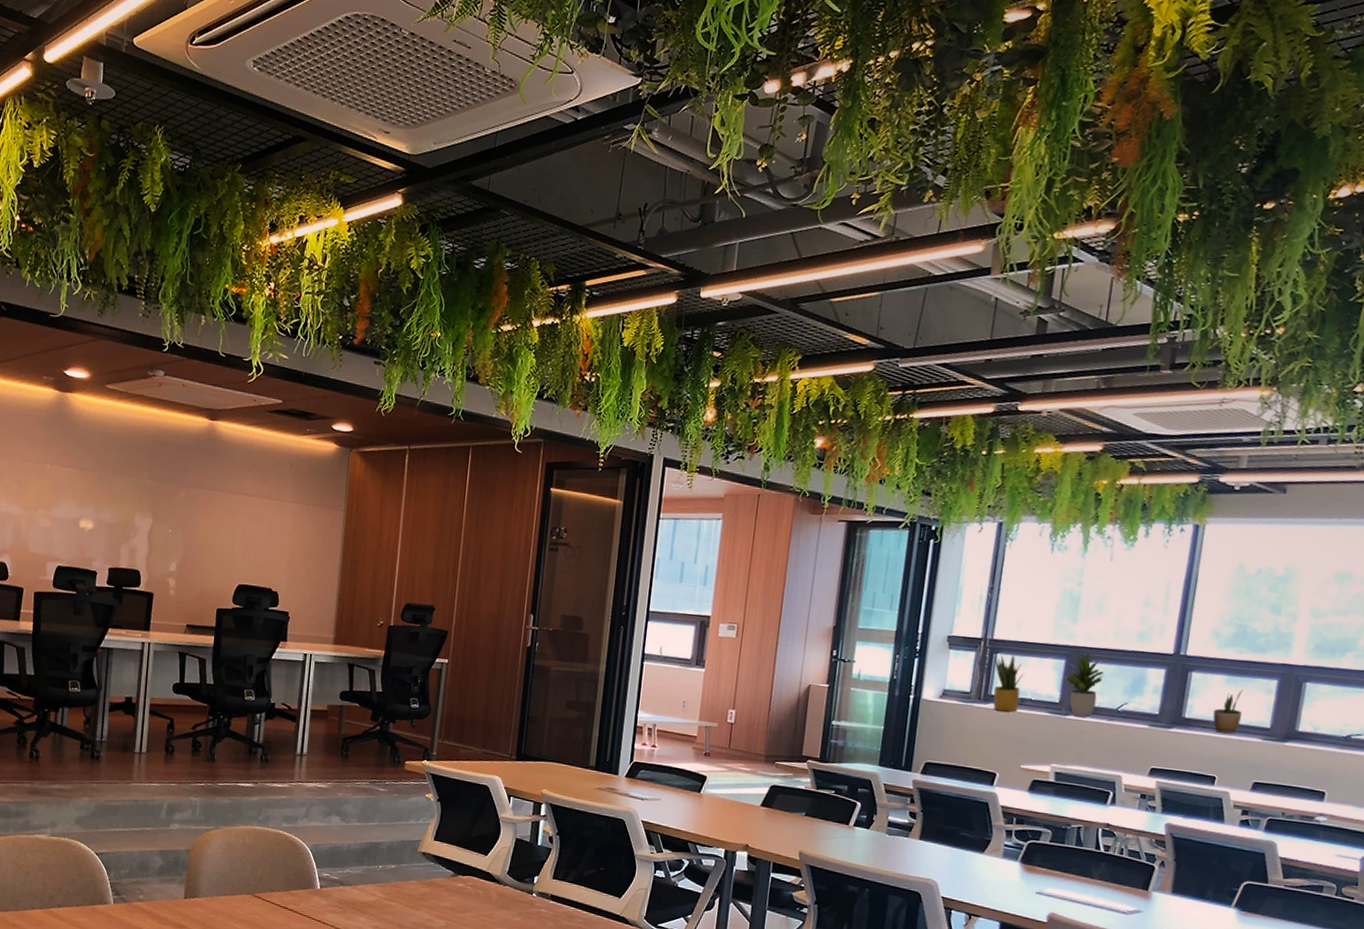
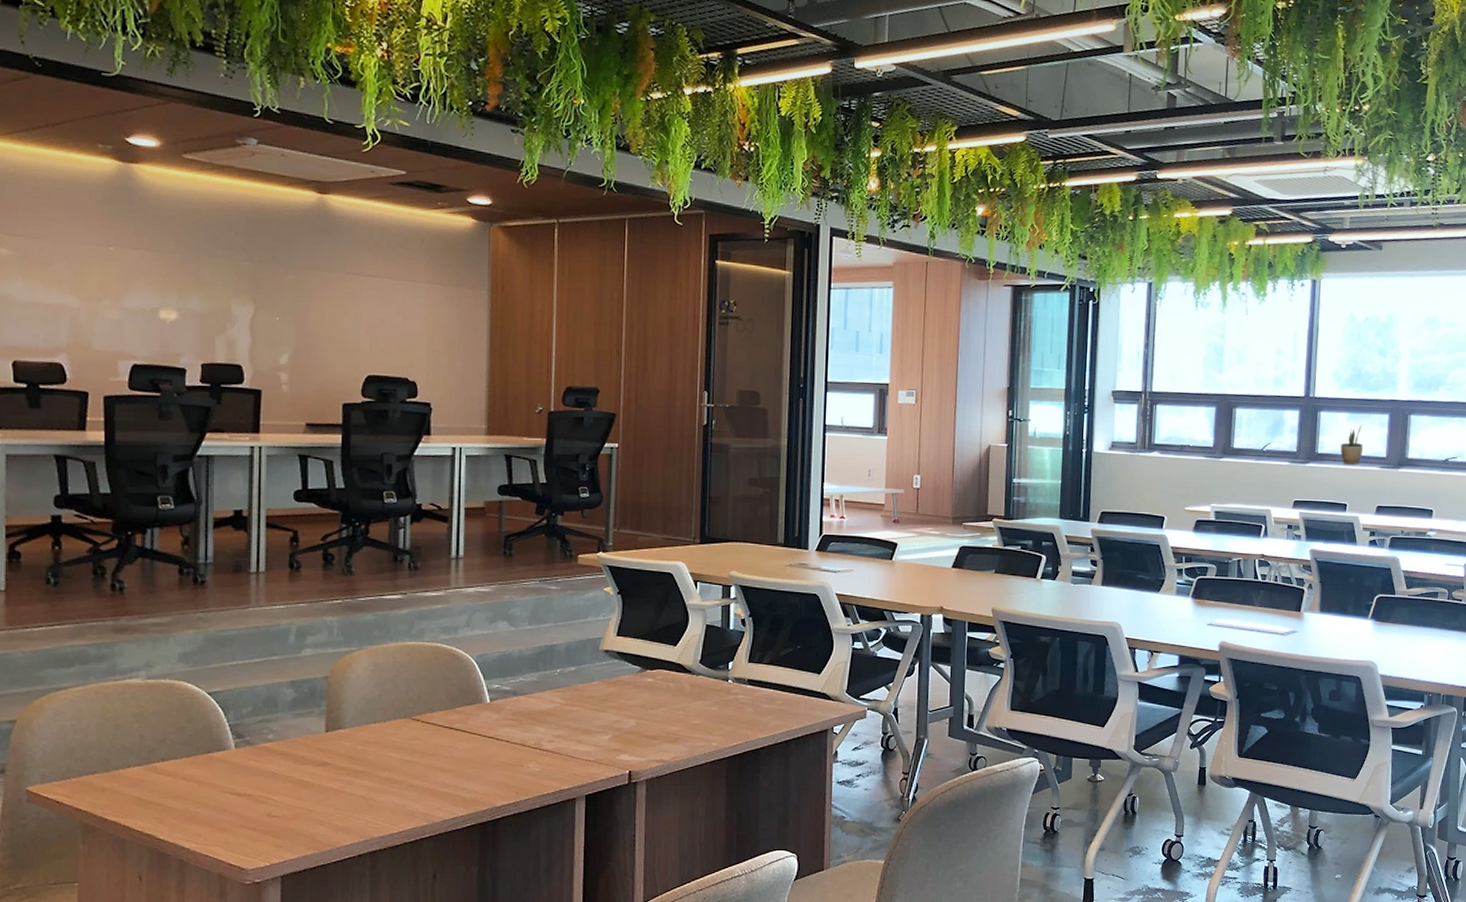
planter: present [993,654,1024,712] -> none [1155,404,1181,459]
potted plant: present [1062,652,1104,718] -> none [1214,399,1249,459]

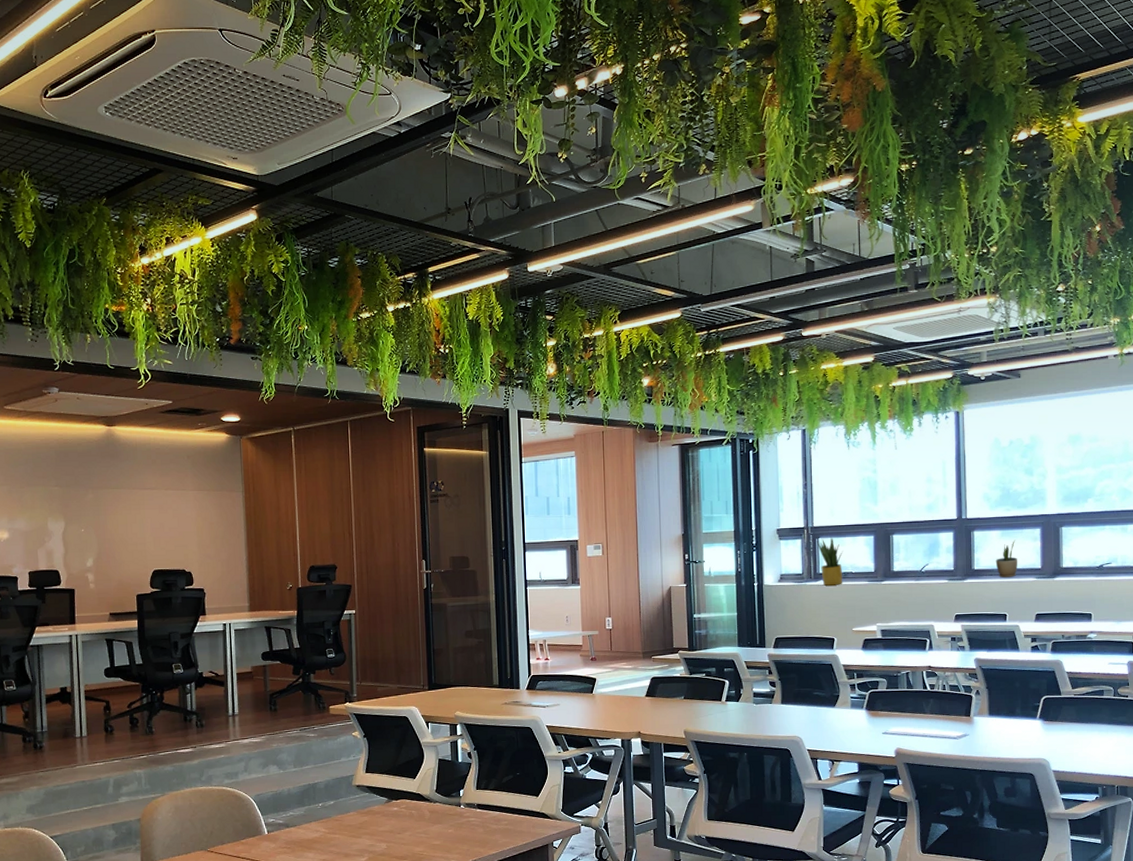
planter: none [1155,404,1181,459] -> present [817,537,843,586]

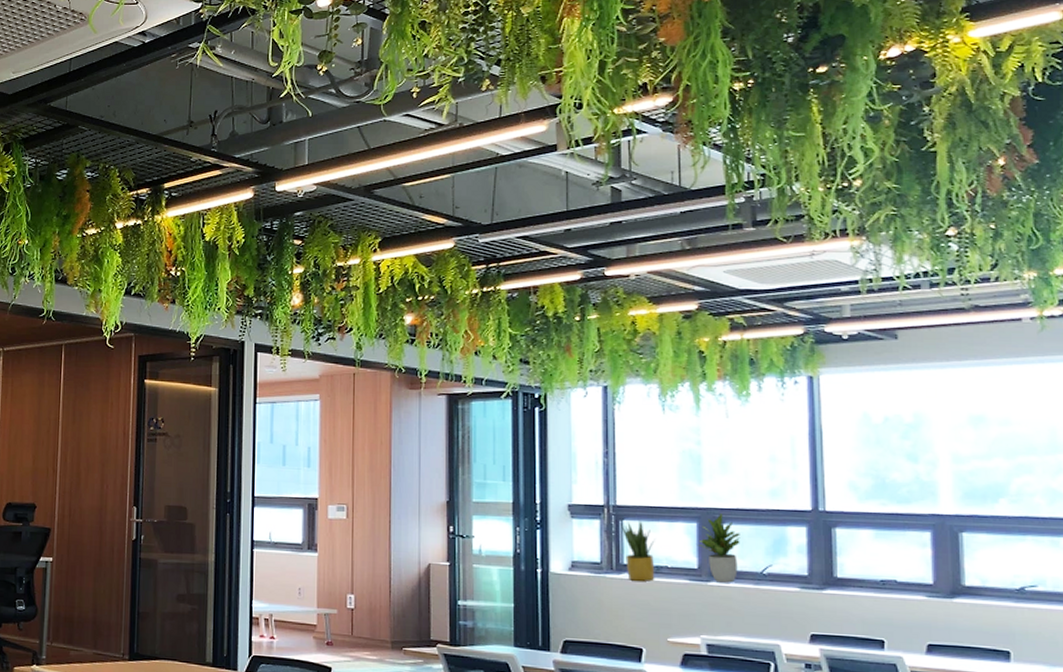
potted plant: none [874,527,905,581] -> present [697,514,740,583]
potted plant: present [995,540,1018,579] -> none [867,543,900,594]

